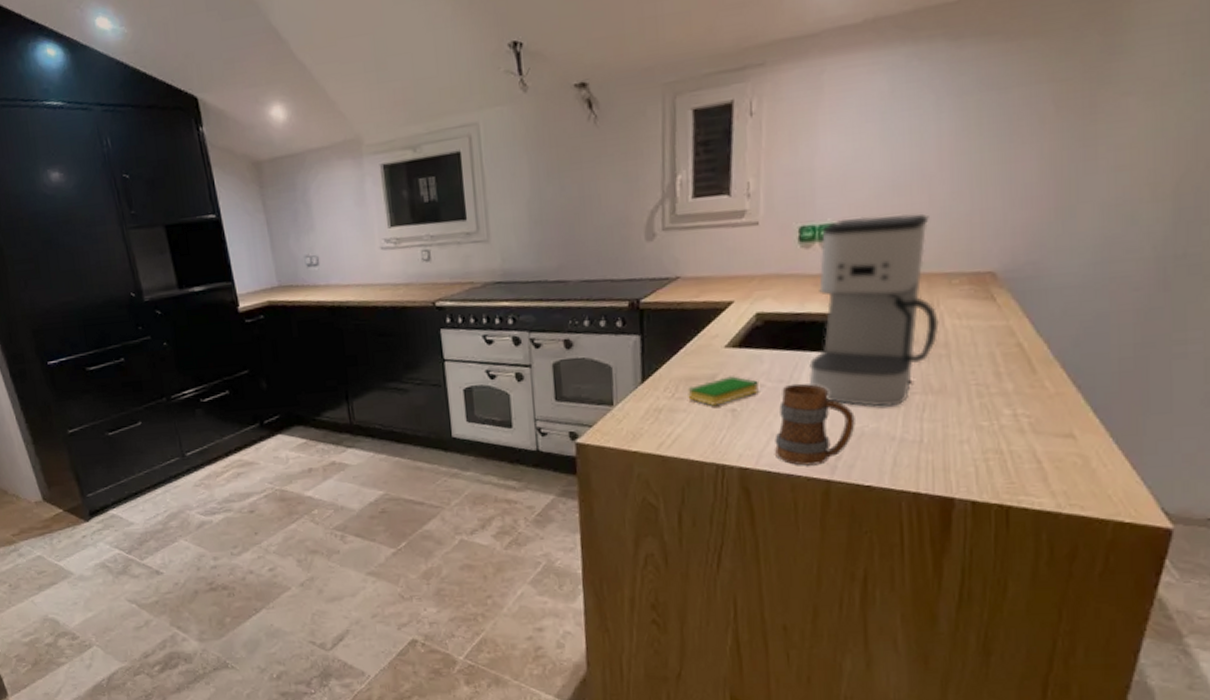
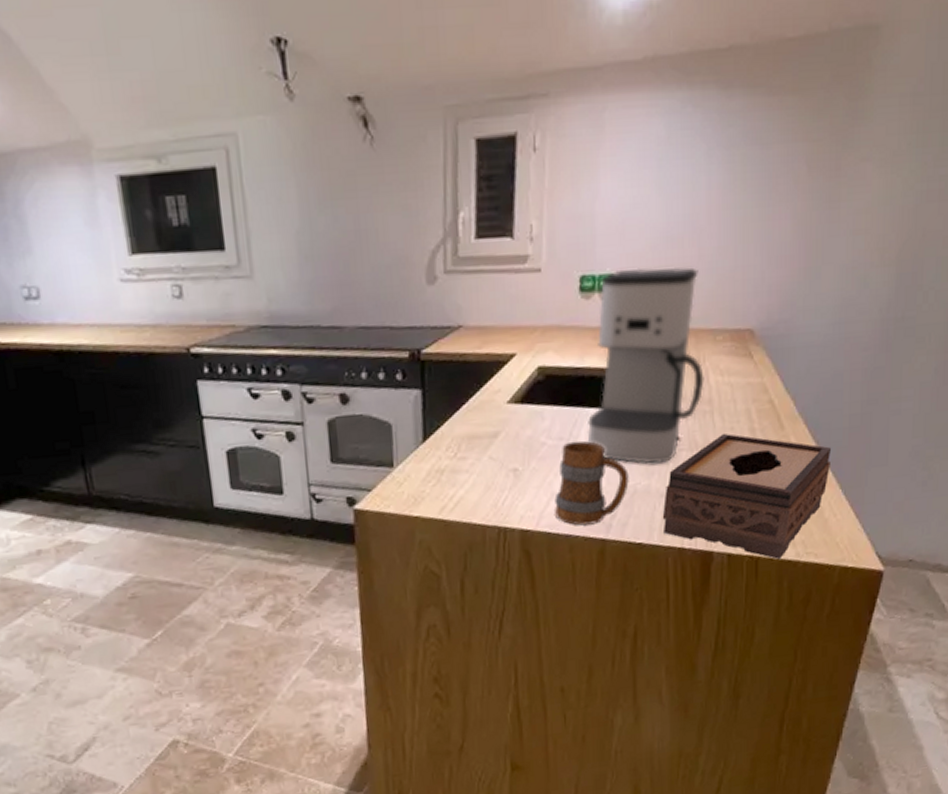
dish sponge: present [688,376,759,406] -> none [470,433,540,465]
tissue box: none [893,376,1098,510] -> present [662,433,832,559]

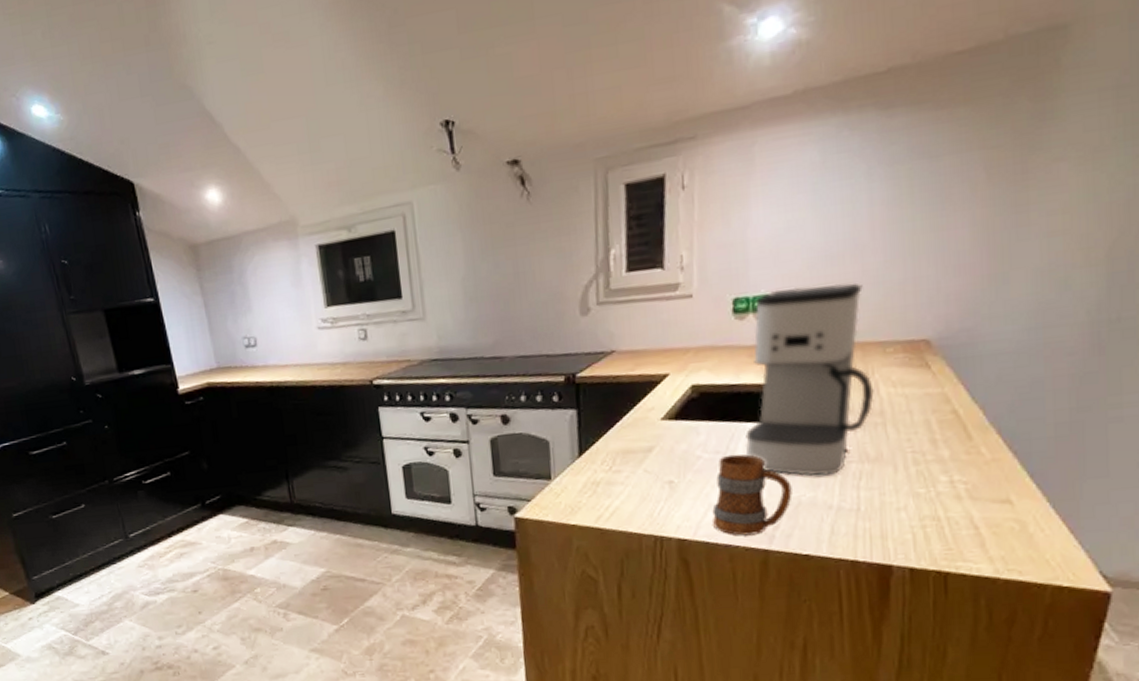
tissue box: present [662,433,832,559] -> none [831,444,1034,575]

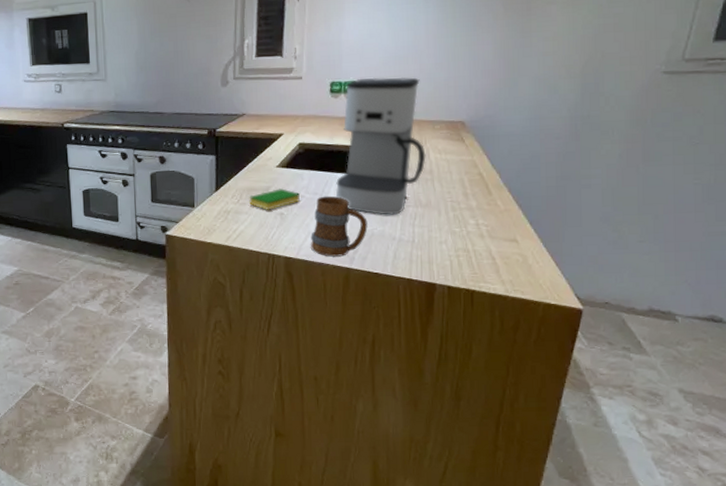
dish sponge: none [625,448,695,478] -> present [249,188,300,210]

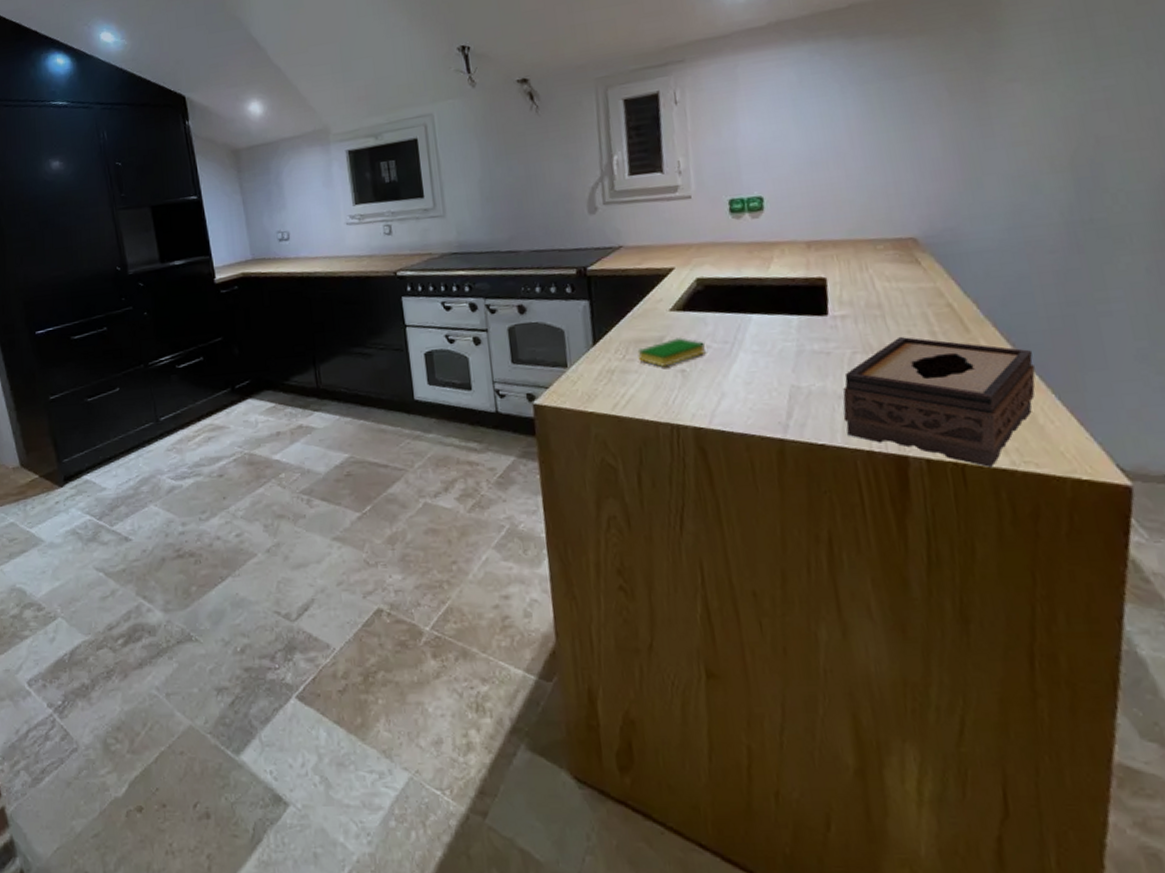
mug: present [311,196,368,257] -> none [725,344,802,425]
coffee maker: present [336,77,426,215] -> none [750,186,871,366]
tissue box: none [394,195,533,293] -> present [843,336,1036,467]

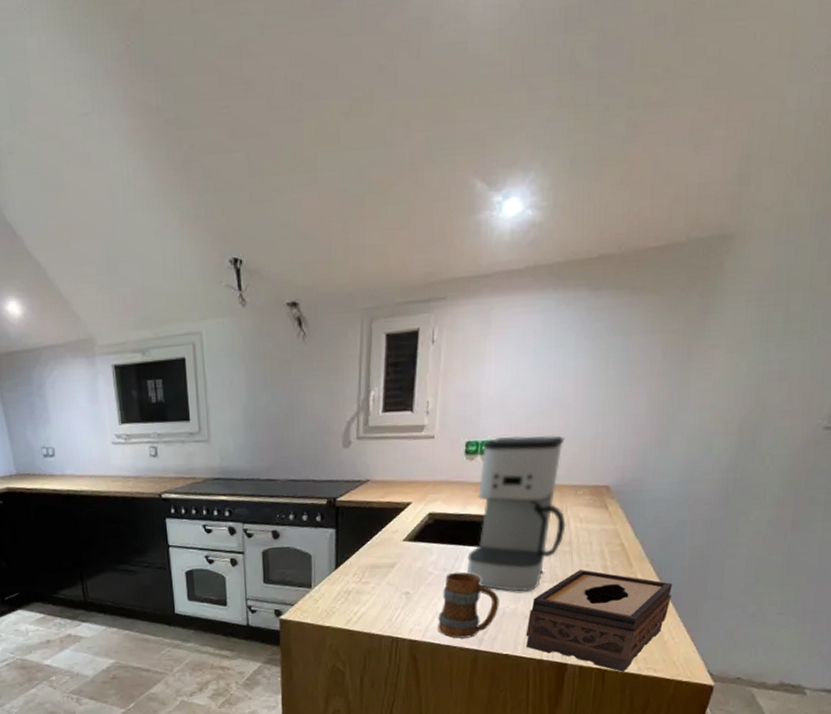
dish sponge: present [637,338,706,367] -> none [372,565,427,589]
mug: none [725,344,802,425] -> present [438,571,499,639]
coffee maker: none [750,186,871,366] -> present [467,435,566,592]

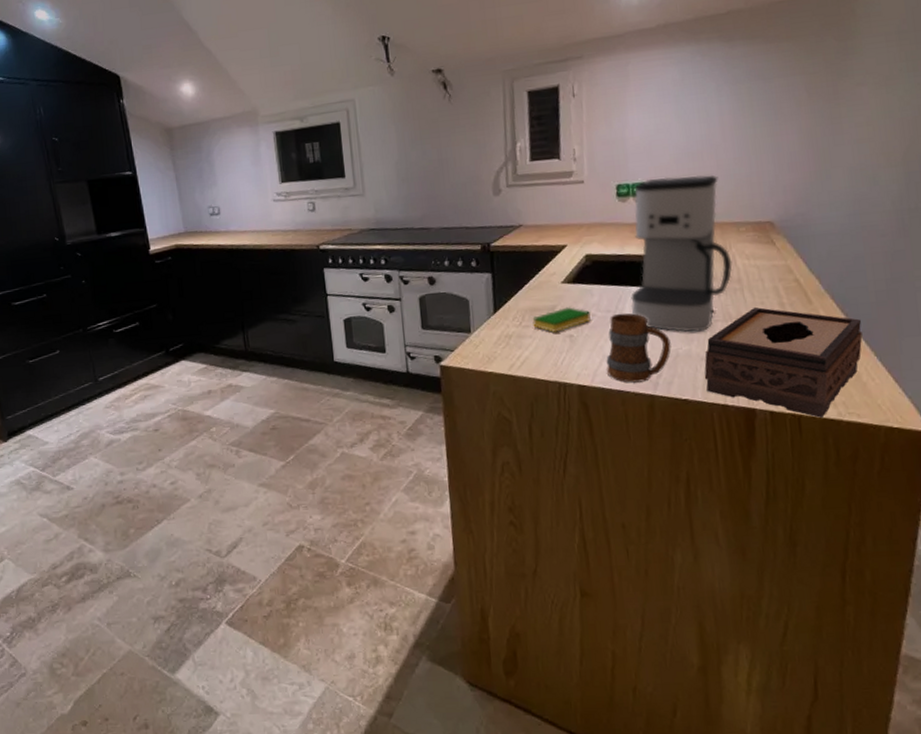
dish sponge: none [372,565,427,589] -> present [532,307,591,332]

